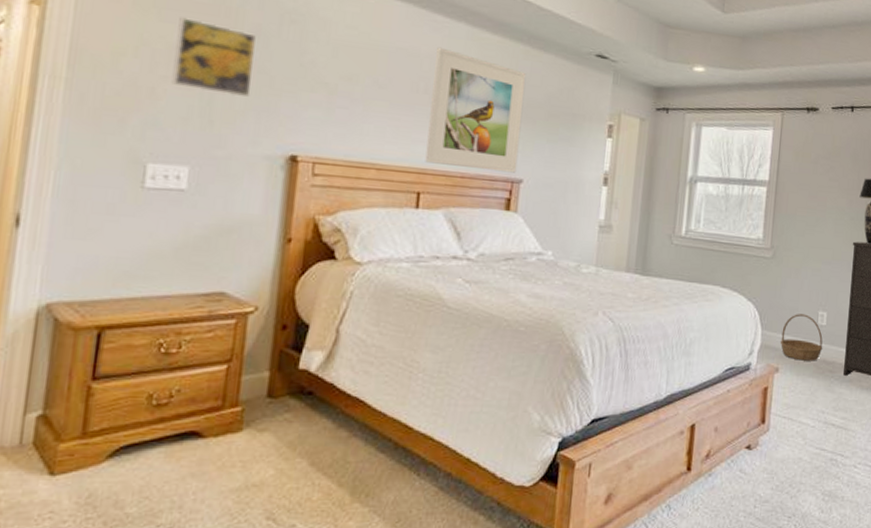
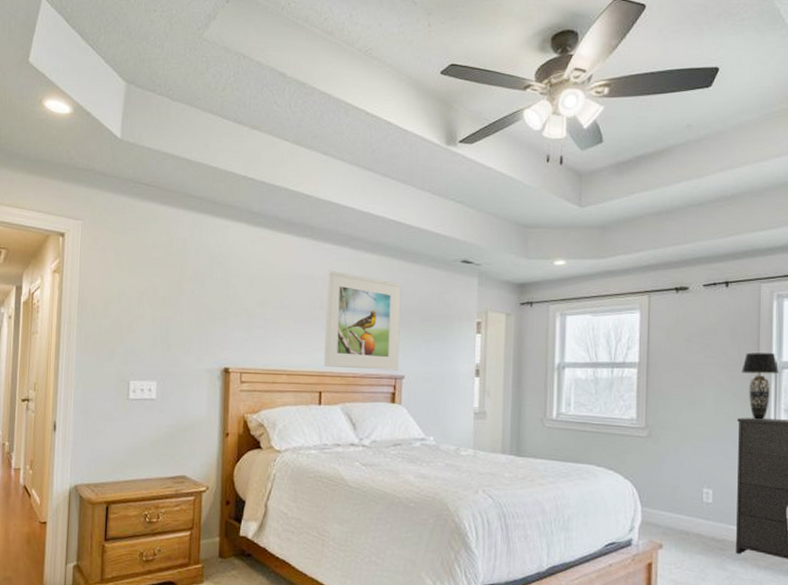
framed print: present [171,17,257,97] -> none [142,270,196,326]
basket: present [780,314,823,361] -> none [662,491,711,539]

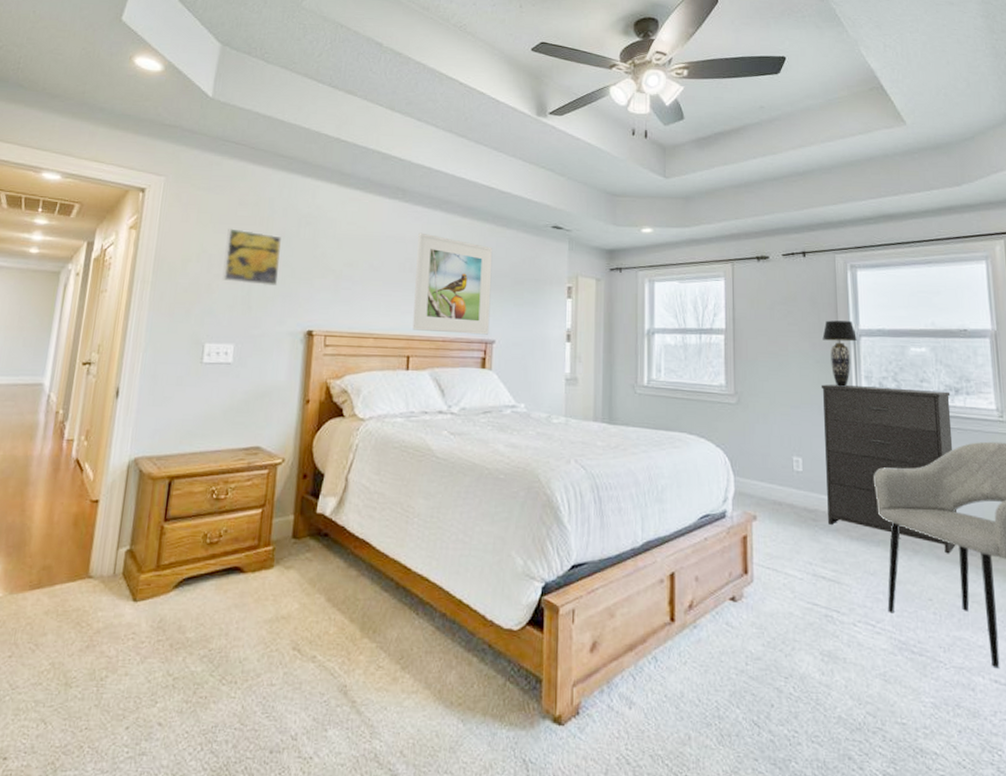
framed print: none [142,270,196,326] -> present [222,228,282,286]

